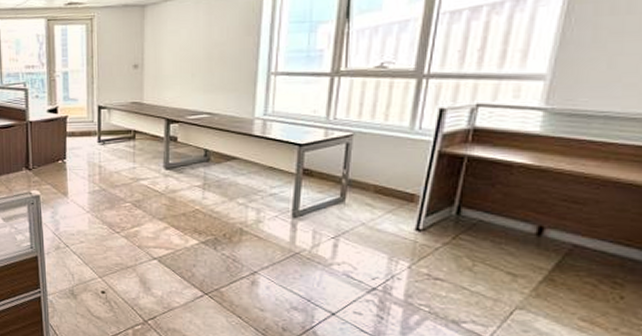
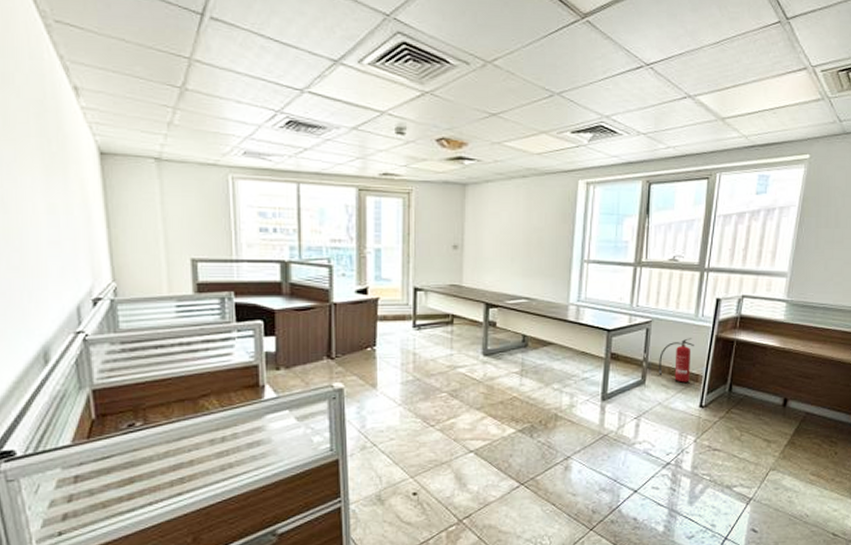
fire extinguisher: none [362,153,409,202] -> present [659,338,694,383]

